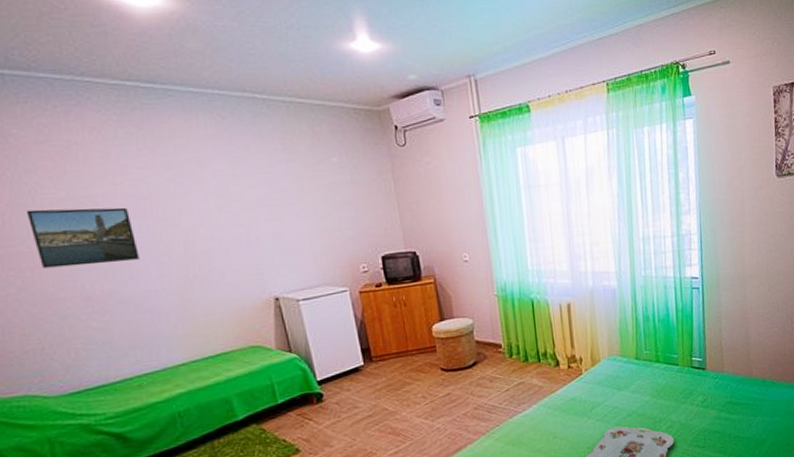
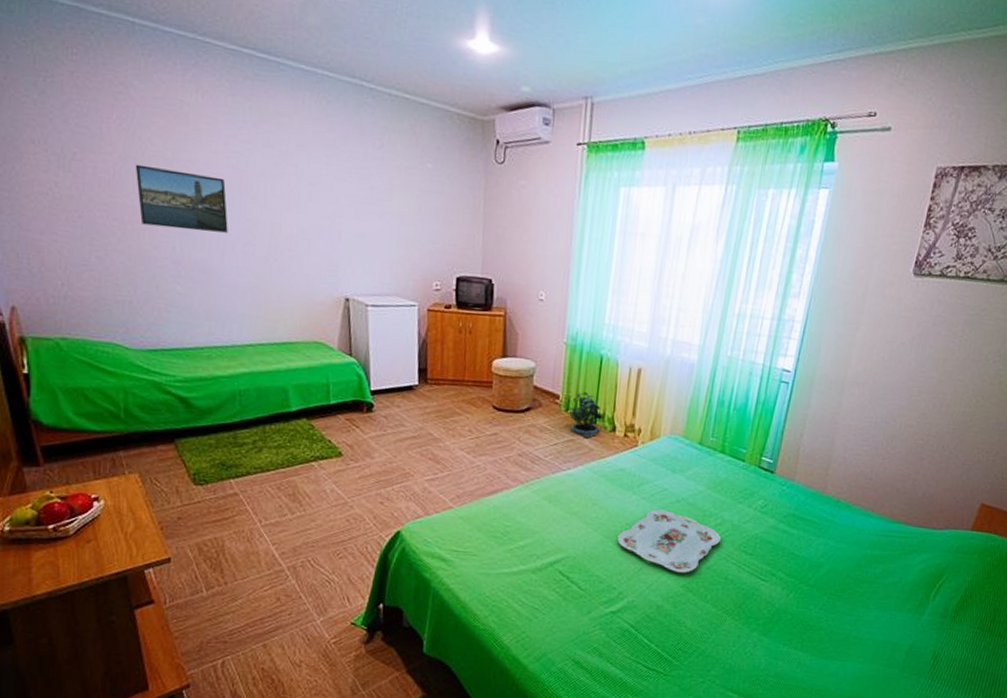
potted plant: none [512,336,545,378] -> present [568,392,603,439]

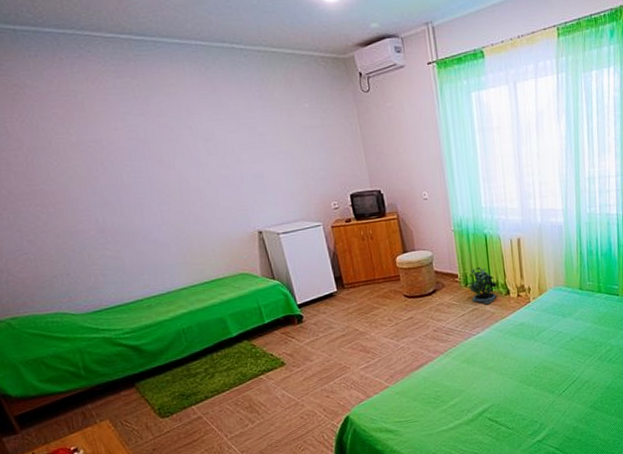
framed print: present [135,164,228,233] -> none [45,150,142,205]
serving tray: present [617,509,721,573] -> none [530,348,613,397]

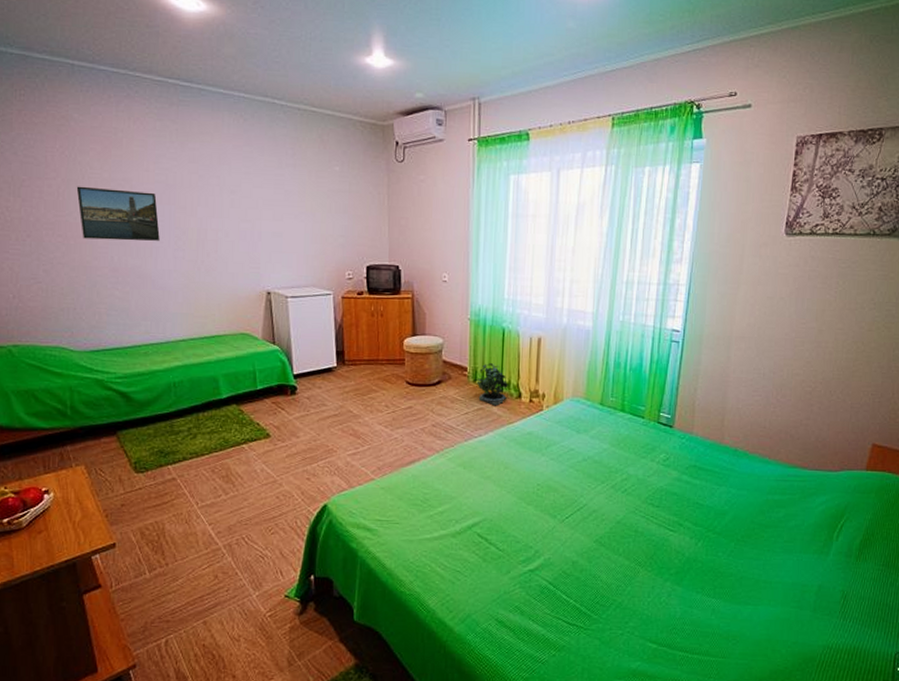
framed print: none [45,150,142,205] -> present [76,186,160,241]

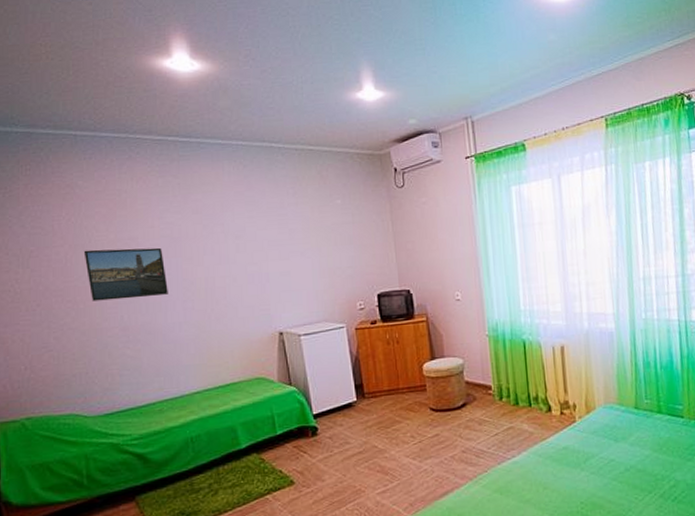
potted plant: present [476,363,509,406] -> none [502,378,537,423]

